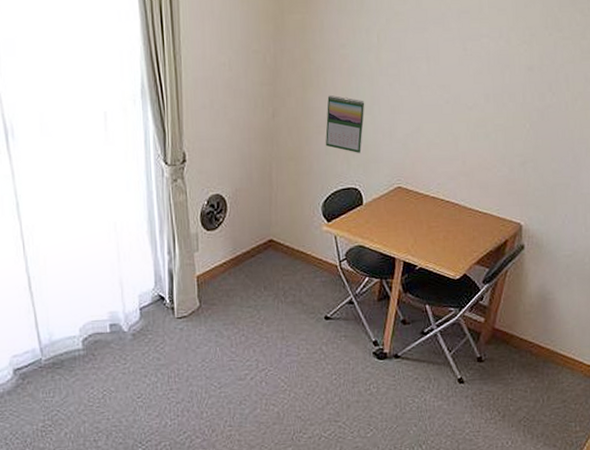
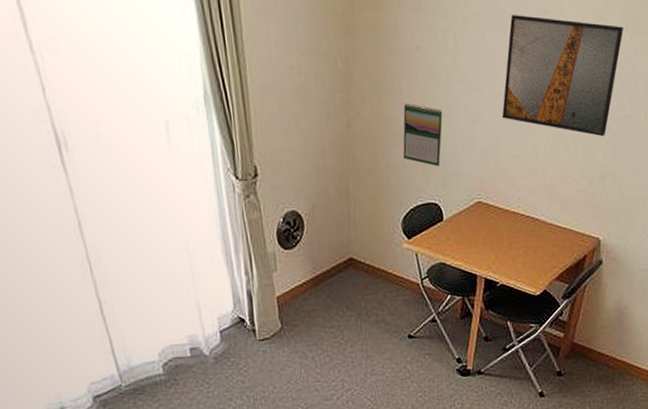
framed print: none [422,15,543,126] -> present [502,15,623,137]

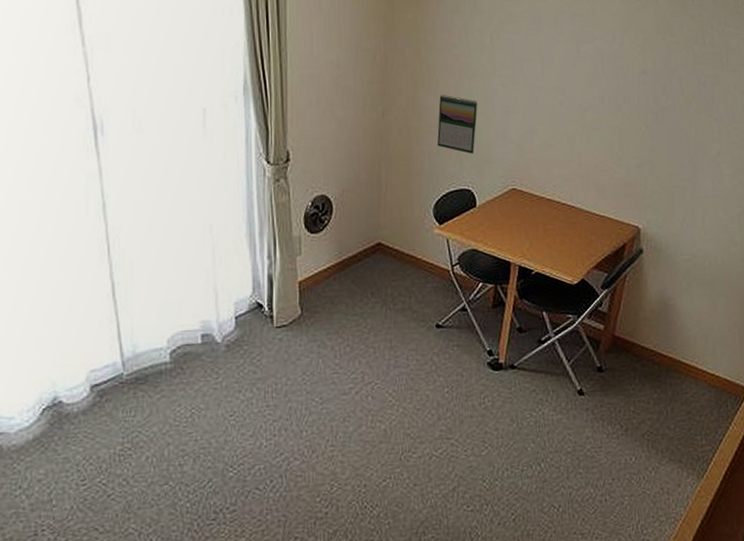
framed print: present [502,15,623,137] -> none [536,17,655,128]

